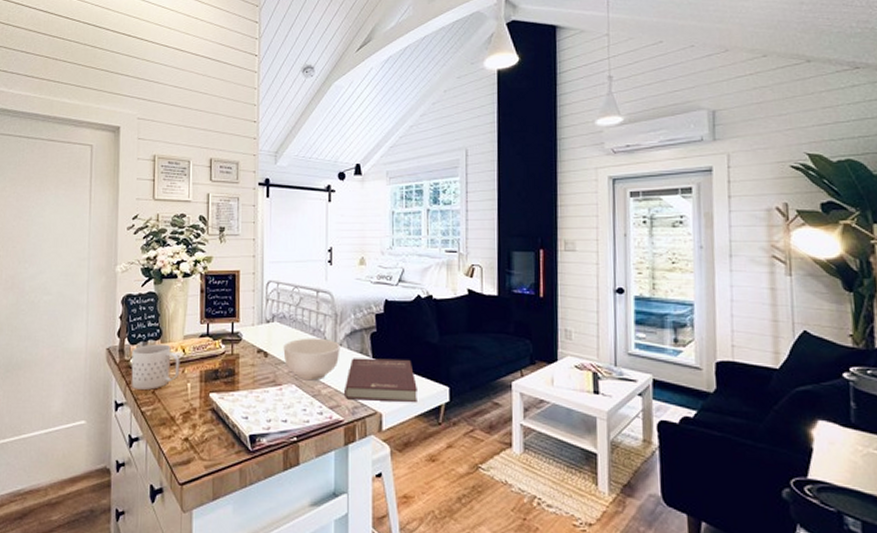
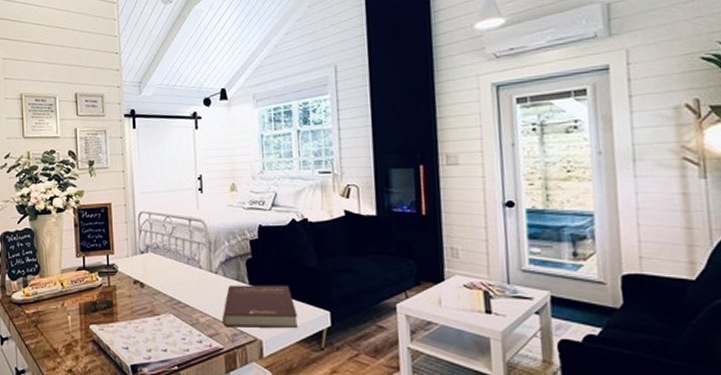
mug: present [131,343,180,390] -> none [13,278,60,323]
bowl: present [283,338,340,381] -> none [159,266,216,310]

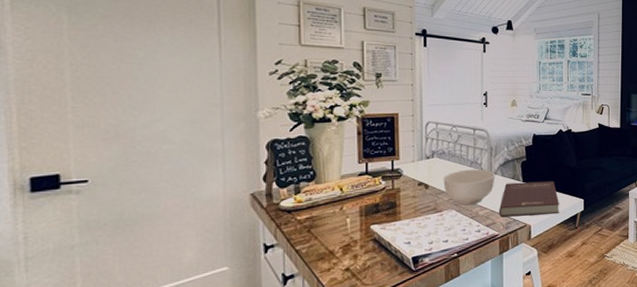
bowl: none [159,266,216,310] -> present [443,169,495,206]

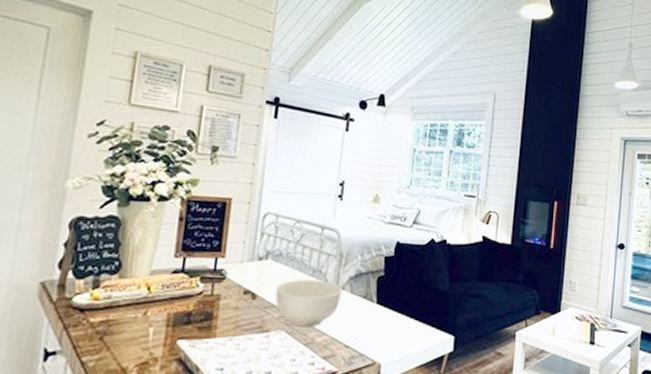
book: present [499,181,559,218] -> none [341,303,421,351]

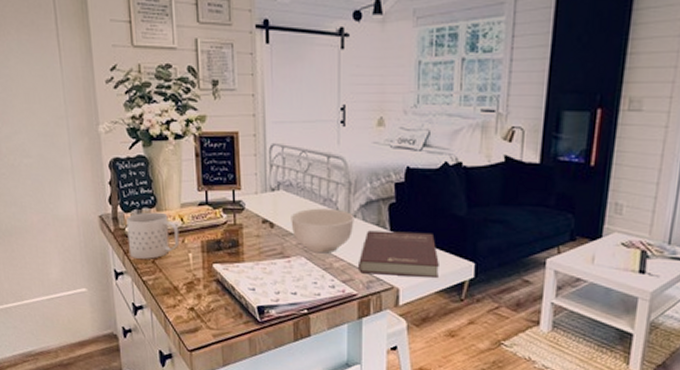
mug: none [70,278,143,335] -> present [126,211,180,259]
book: none [341,303,421,351] -> present [359,230,439,277]

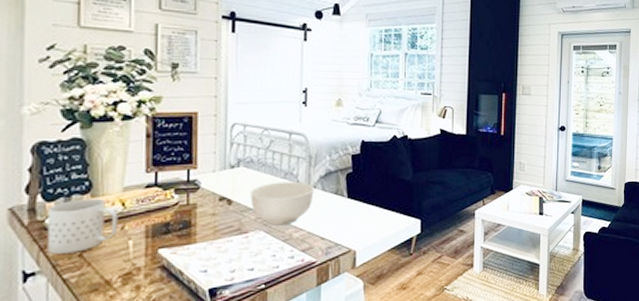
book: present [359,230,439,277] -> none [318,197,391,241]

